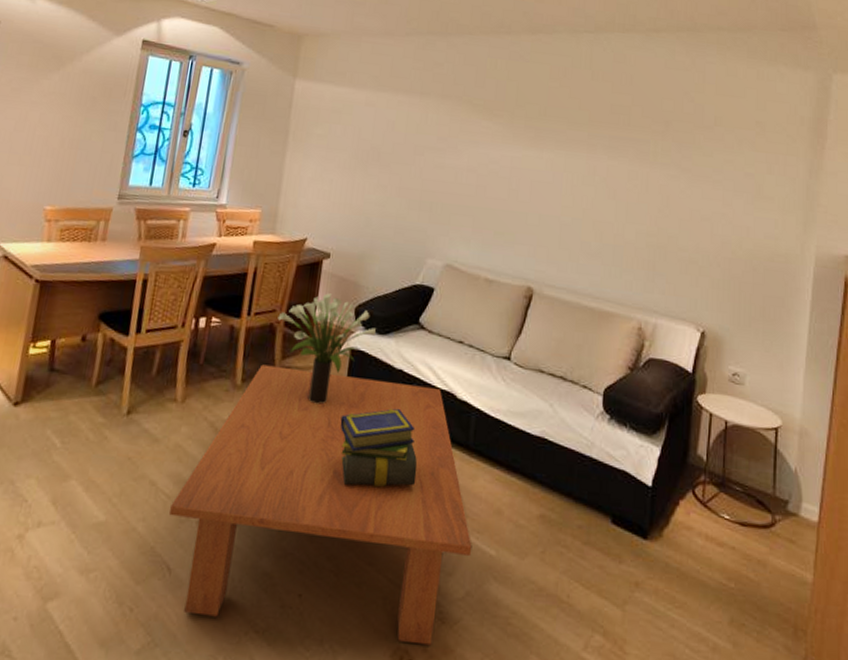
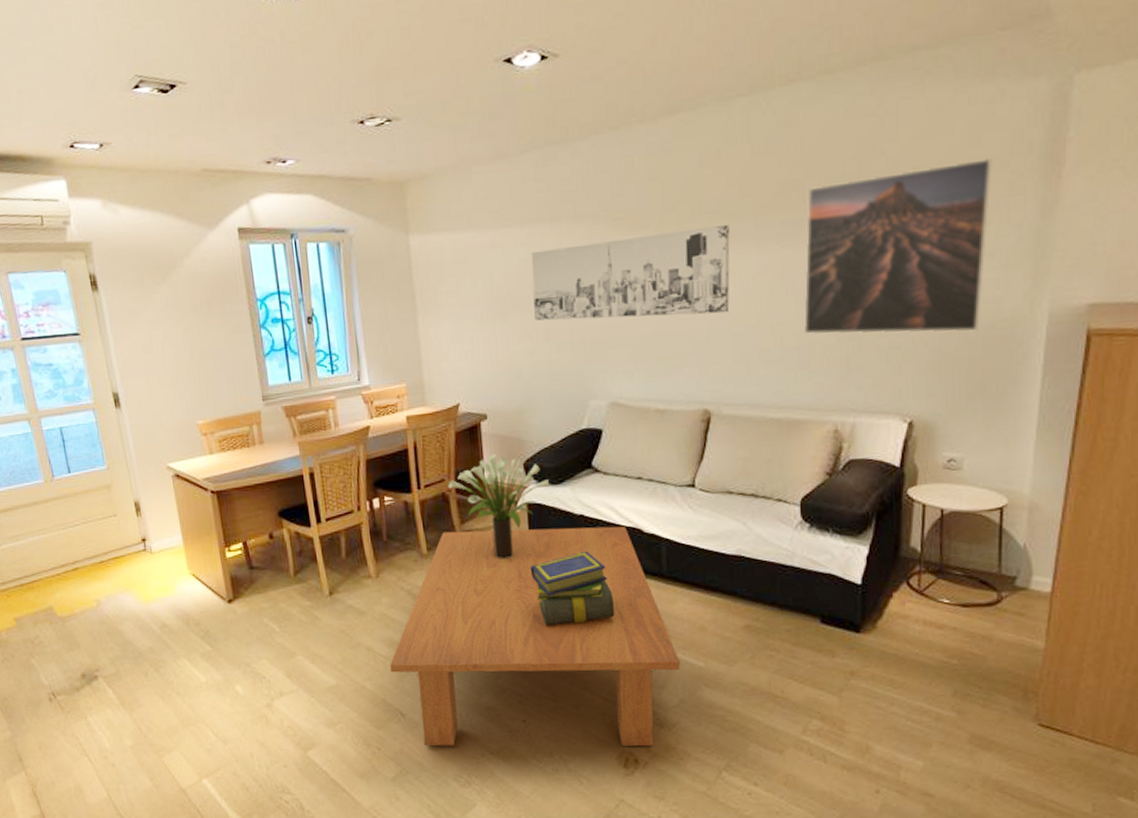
wall art: none [392,116,568,203] -> present [531,225,730,321]
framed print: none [620,114,774,261] -> present [804,157,992,335]

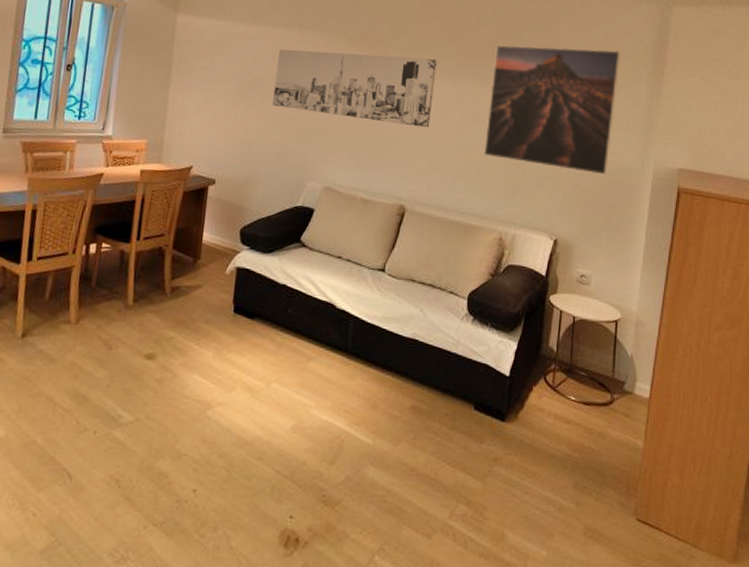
coffee table: present [390,526,681,747] -> none [68,285,351,525]
potted plant: present [448,454,549,560] -> none [166,217,260,319]
stack of books: present [530,550,615,626] -> none [228,319,301,391]

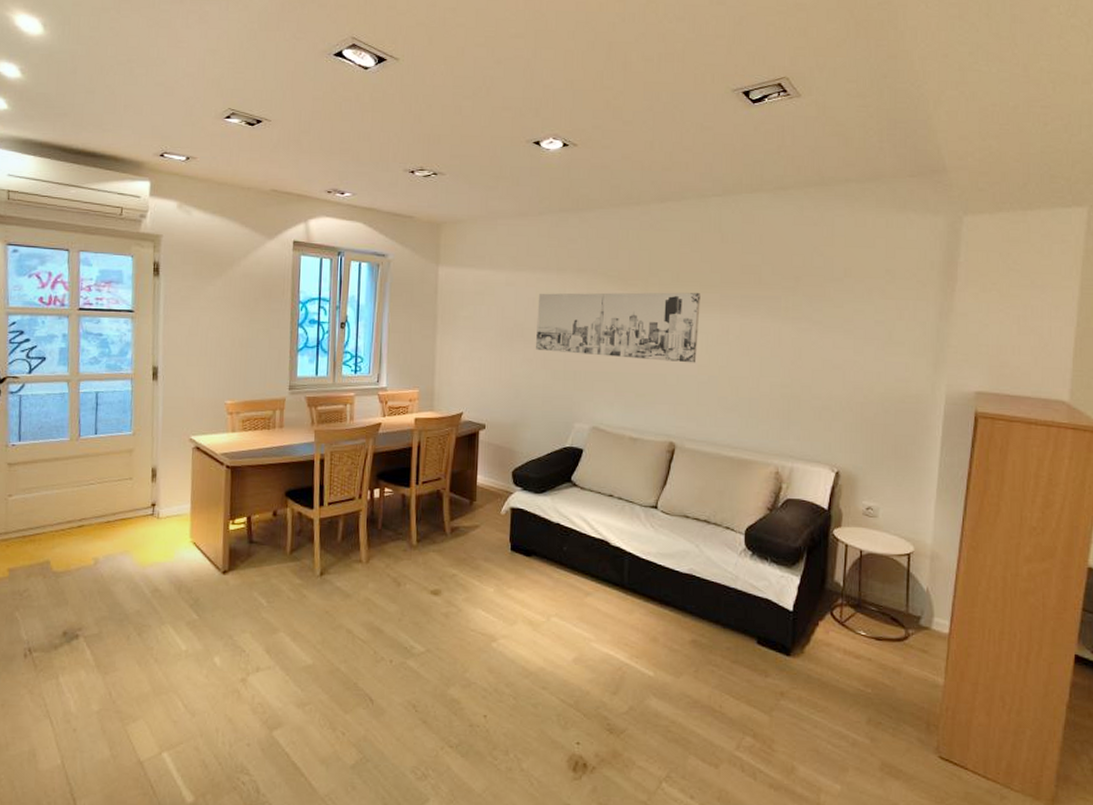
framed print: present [484,45,621,175] -> none [755,268,903,403]

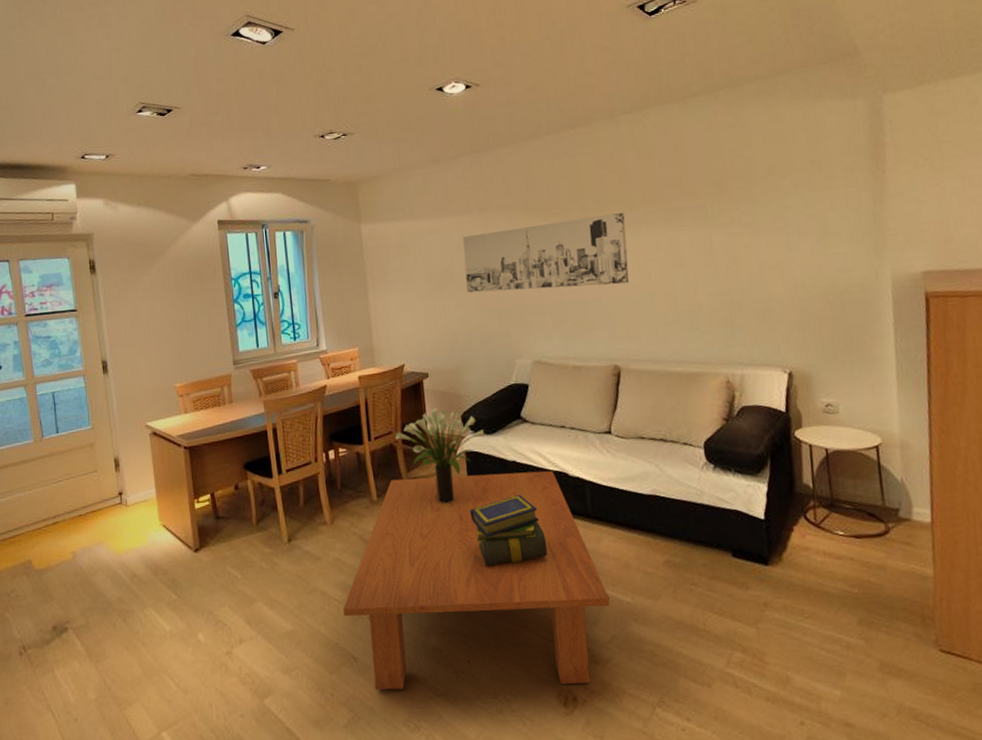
coffee table: none [367,526,633,752] -> present [343,470,610,690]
potted plant: none [443,460,532,557] -> present [395,408,484,504]
stack of books: none [507,556,579,625] -> present [470,494,548,566]

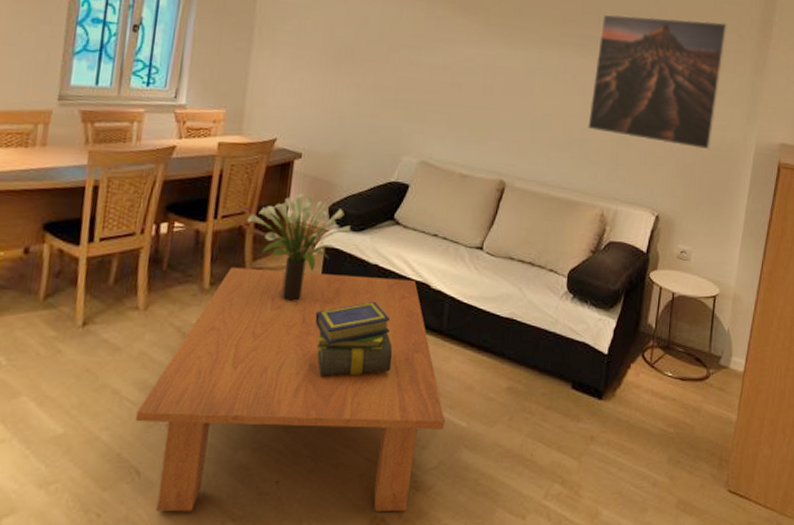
wall art: present [462,213,630,293] -> none [366,13,541,100]
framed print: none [685,158,836,301] -> present [588,14,728,150]

